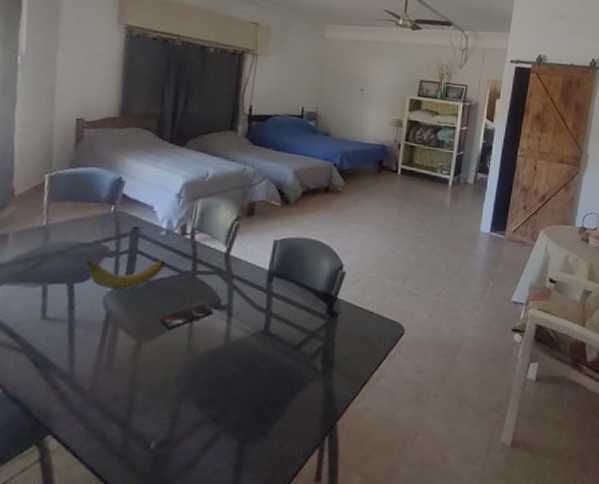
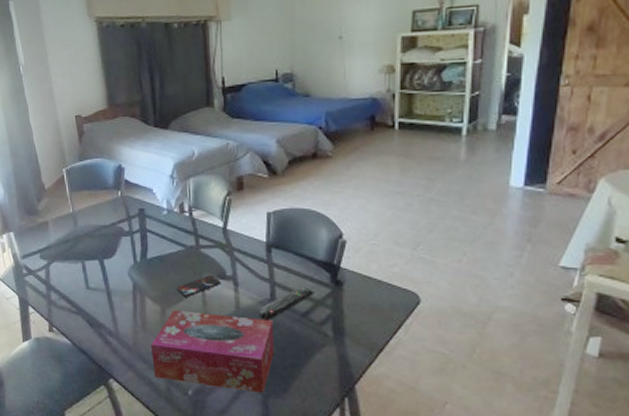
fruit: present [87,259,166,291] -> none [109,237,172,265]
tissue box: none [110,345,264,439] -> present [150,310,275,393]
remote control: none [249,316,309,356] -> present [259,285,314,322]

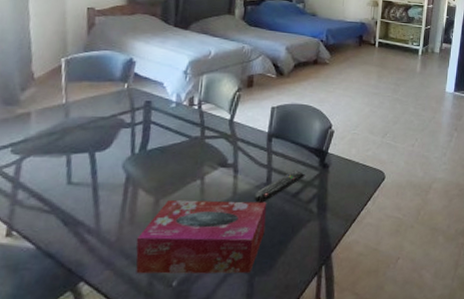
smartphone: present [176,275,221,297] -> none [174,164,222,186]

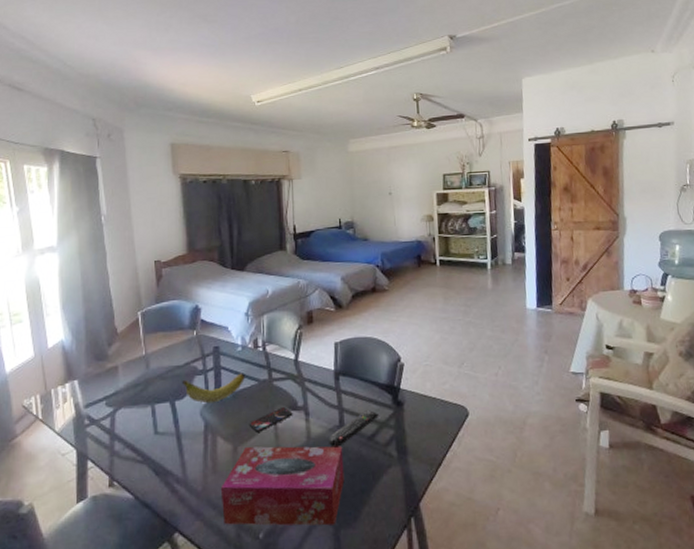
fruit: none [105,129,177,156] -> present [182,373,246,403]
smartphone: none [174,164,222,186] -> present [248,407,293,432]

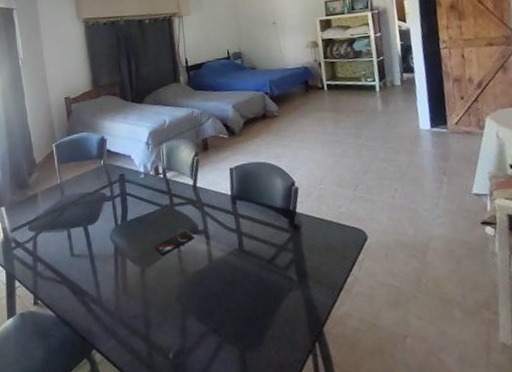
fruit: present [182,373,246,403] -> none [93,198,150,228]
tissue box: present [220,446,345,526] -> none [131,269,247,348]
remote control: present [329,409,379,449] -> none [229,233,277,272]

